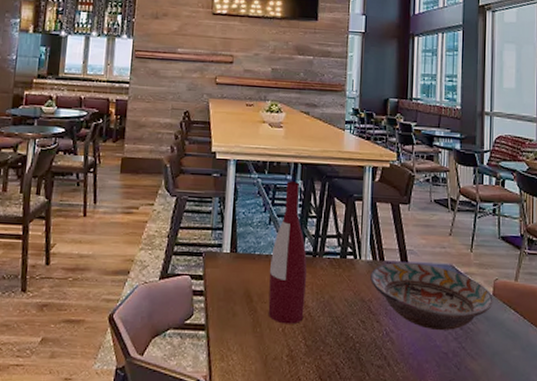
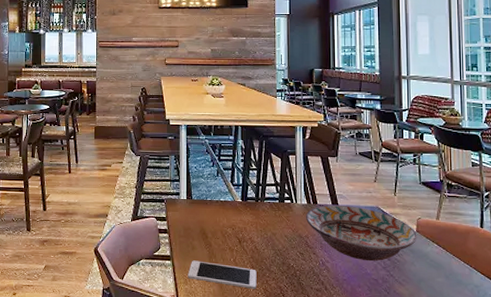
cell phone: none [225,330,309,366] -> present [188,260,257,289]
wine bottle: present [268,181,307,324] -> none [219,141,252,256]

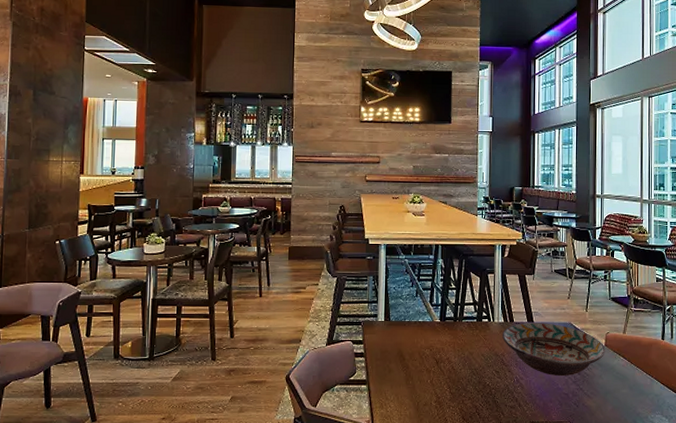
cell phone: present [188,260,257,289] -> none [383,383,453,410]

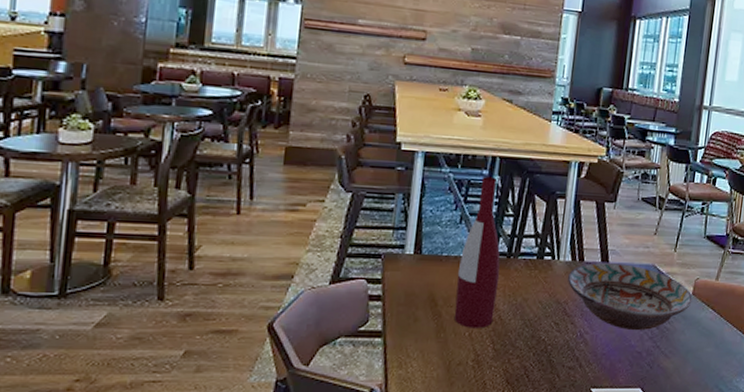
wine bottle: none [417,260,450,377] -> present [454,177,501,328]

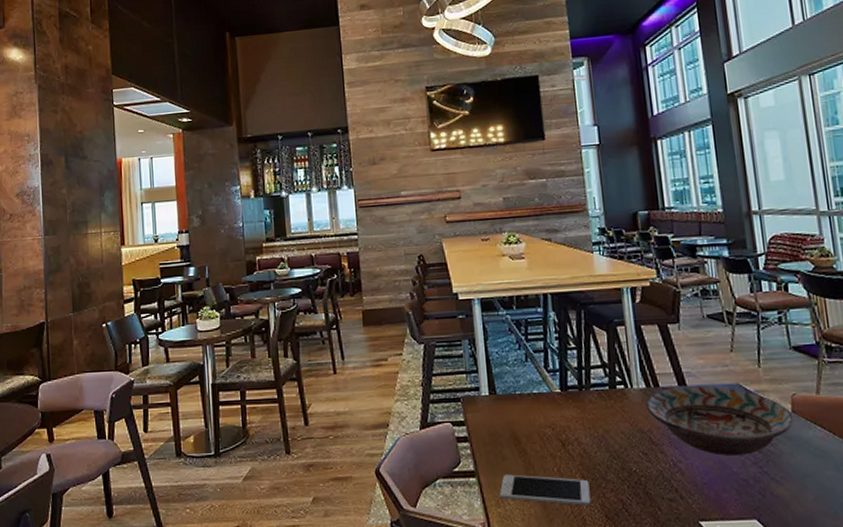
cell phone: none [403,336,497,371] -> present [499,474,591,506]
wine bottle: present [454,177,501,328] -> none [533,314,579,464]

